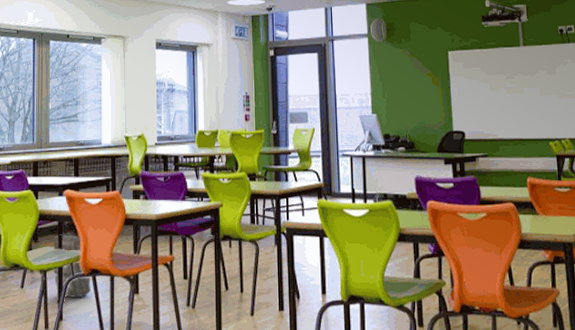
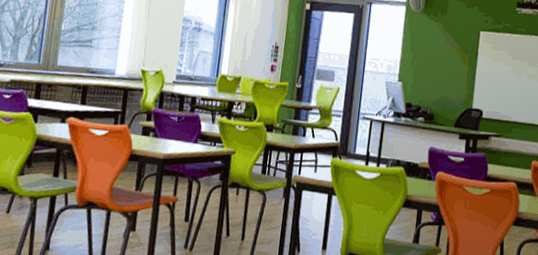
backpack: present [52,233,91,298] -> none [44,161,85,229]

